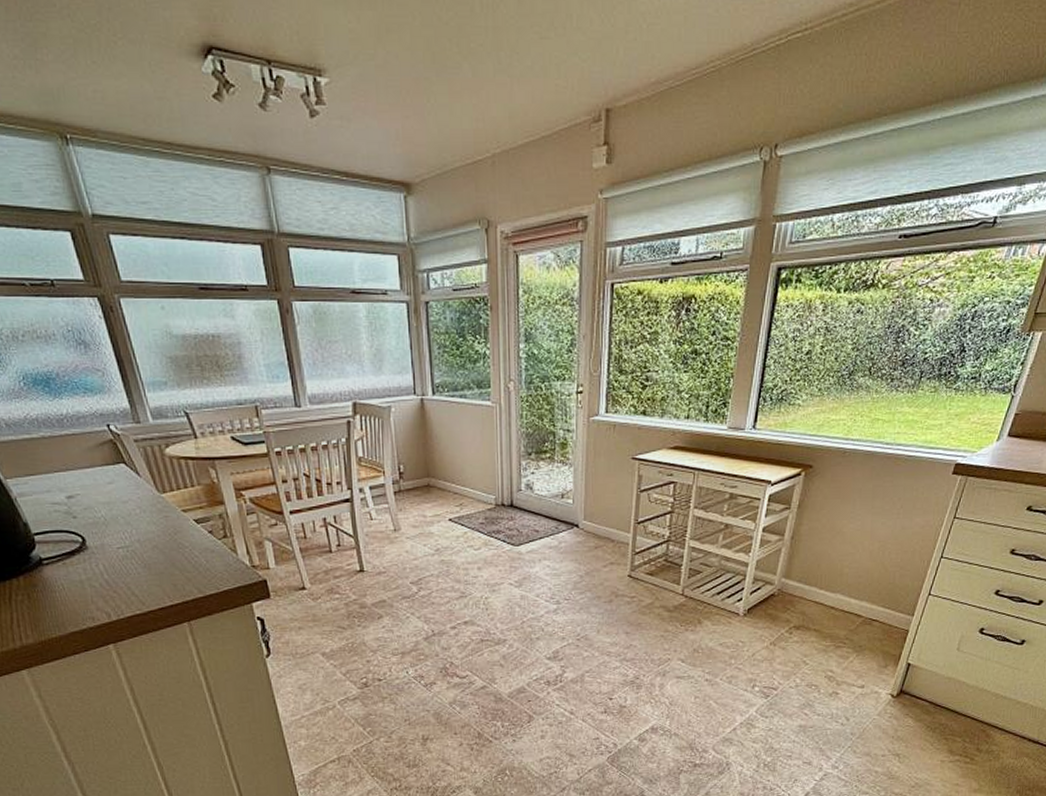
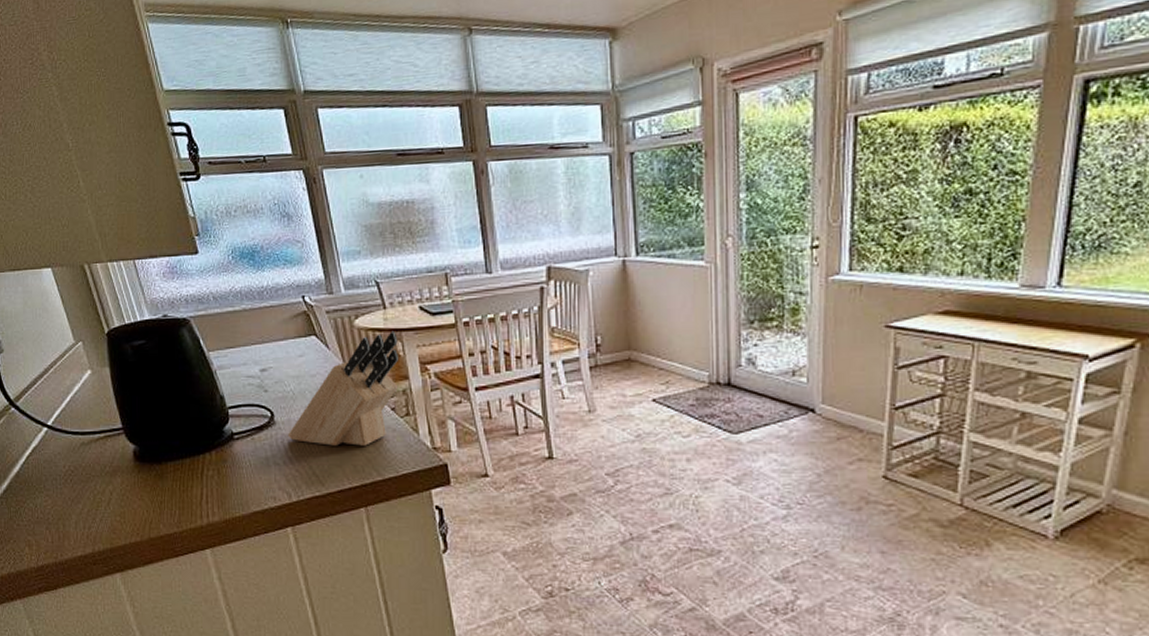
knife block: none [101,459,215,568] -> present [287,330,399,446]

